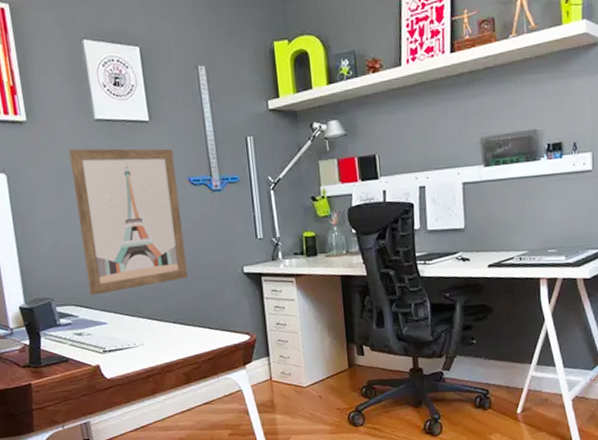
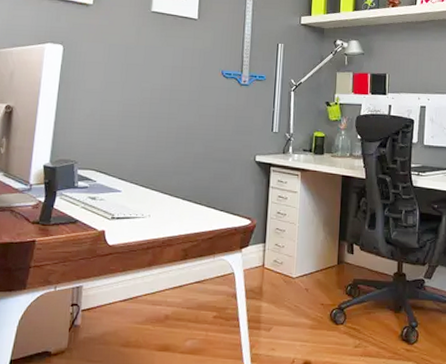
wall art: present [69,148,188,295] -> none [111,33,213,164]

